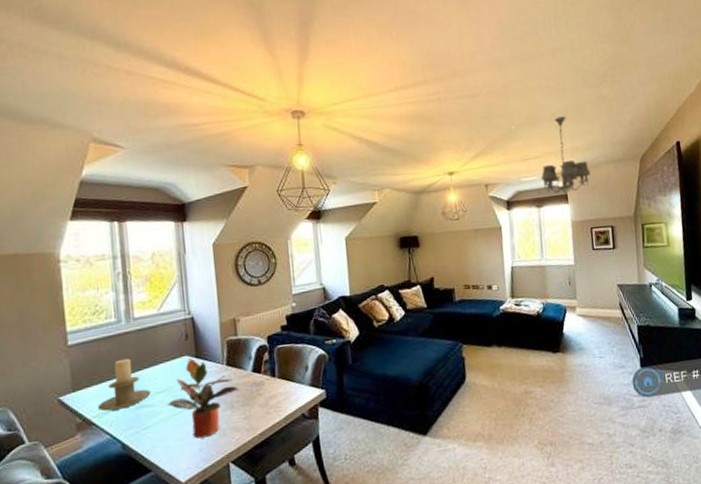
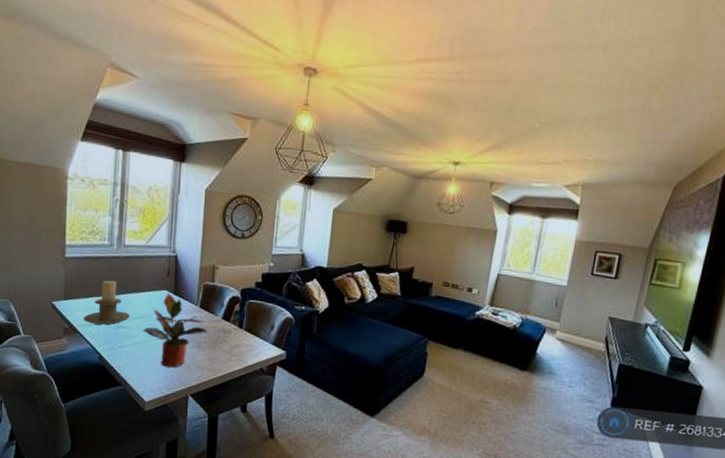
chandelier: present [541,116,591,194] -> none [553,122,612,209]

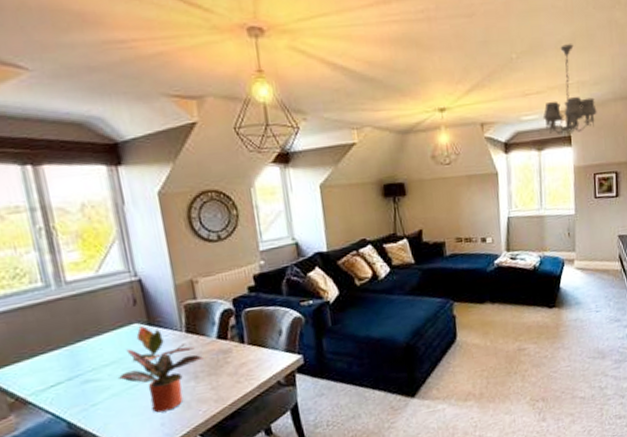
candle holder: present [84,280,130,325] -> none [32,328,97,388]
chandelier: none [553,122,612,209] -> present [542,44,597,136]

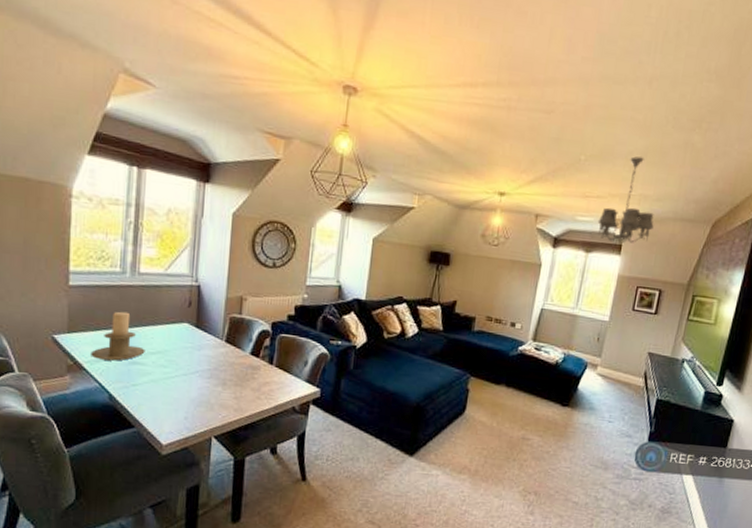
candle holder: none [32,328,97,388] -> present [91,311,145,361]
potted plant: present [117,326,204,413] -> none [159,326,234,408]

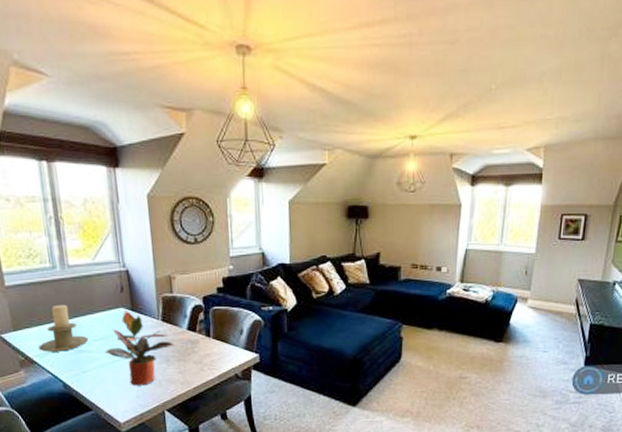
potted plant: none [159,326,234,408] -> present [104,311,175,386]
chandelier: present [597,156,654,244] -> none [515,77,574,172]

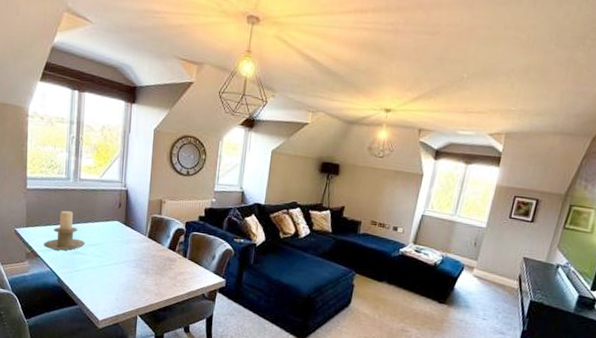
potted plant: present [104,311,175,386] -> none [96,224,155,291]

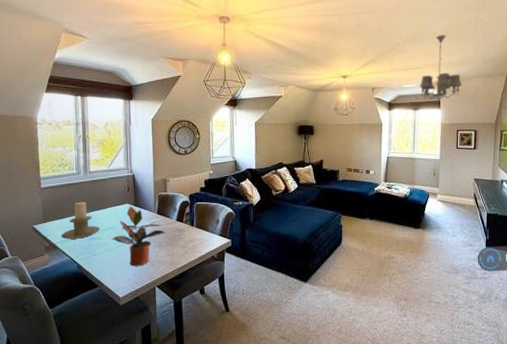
potted plant: none [96,224,155,291] -> present [111,206,166,266]
chandelier: none [478,73,534,156] -> present [419,35,462,100]

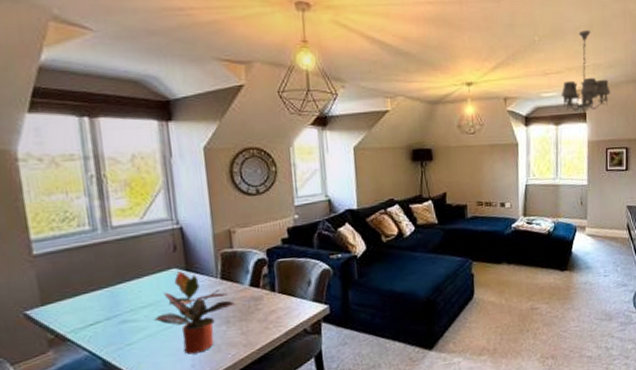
candle holder: present [61,201,100,239] -> none [73,270,135,326]

